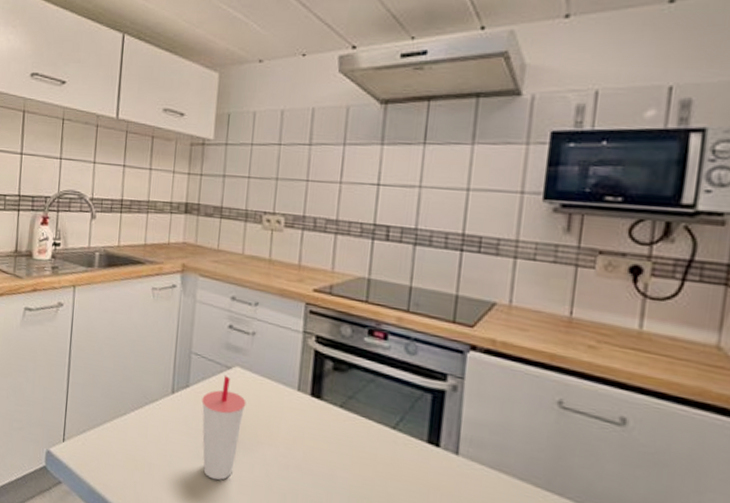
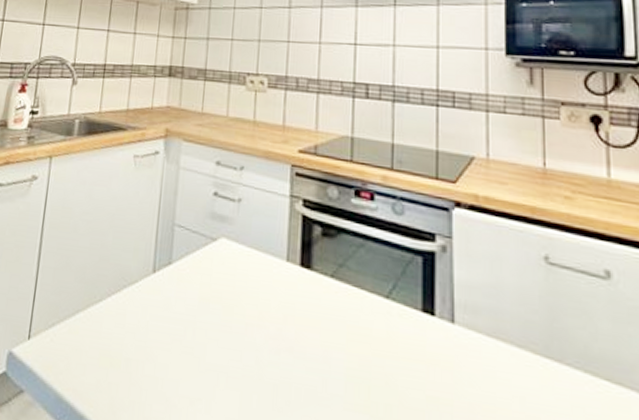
cup: present [201,376,246,480] -> none [185,249,233,374]

